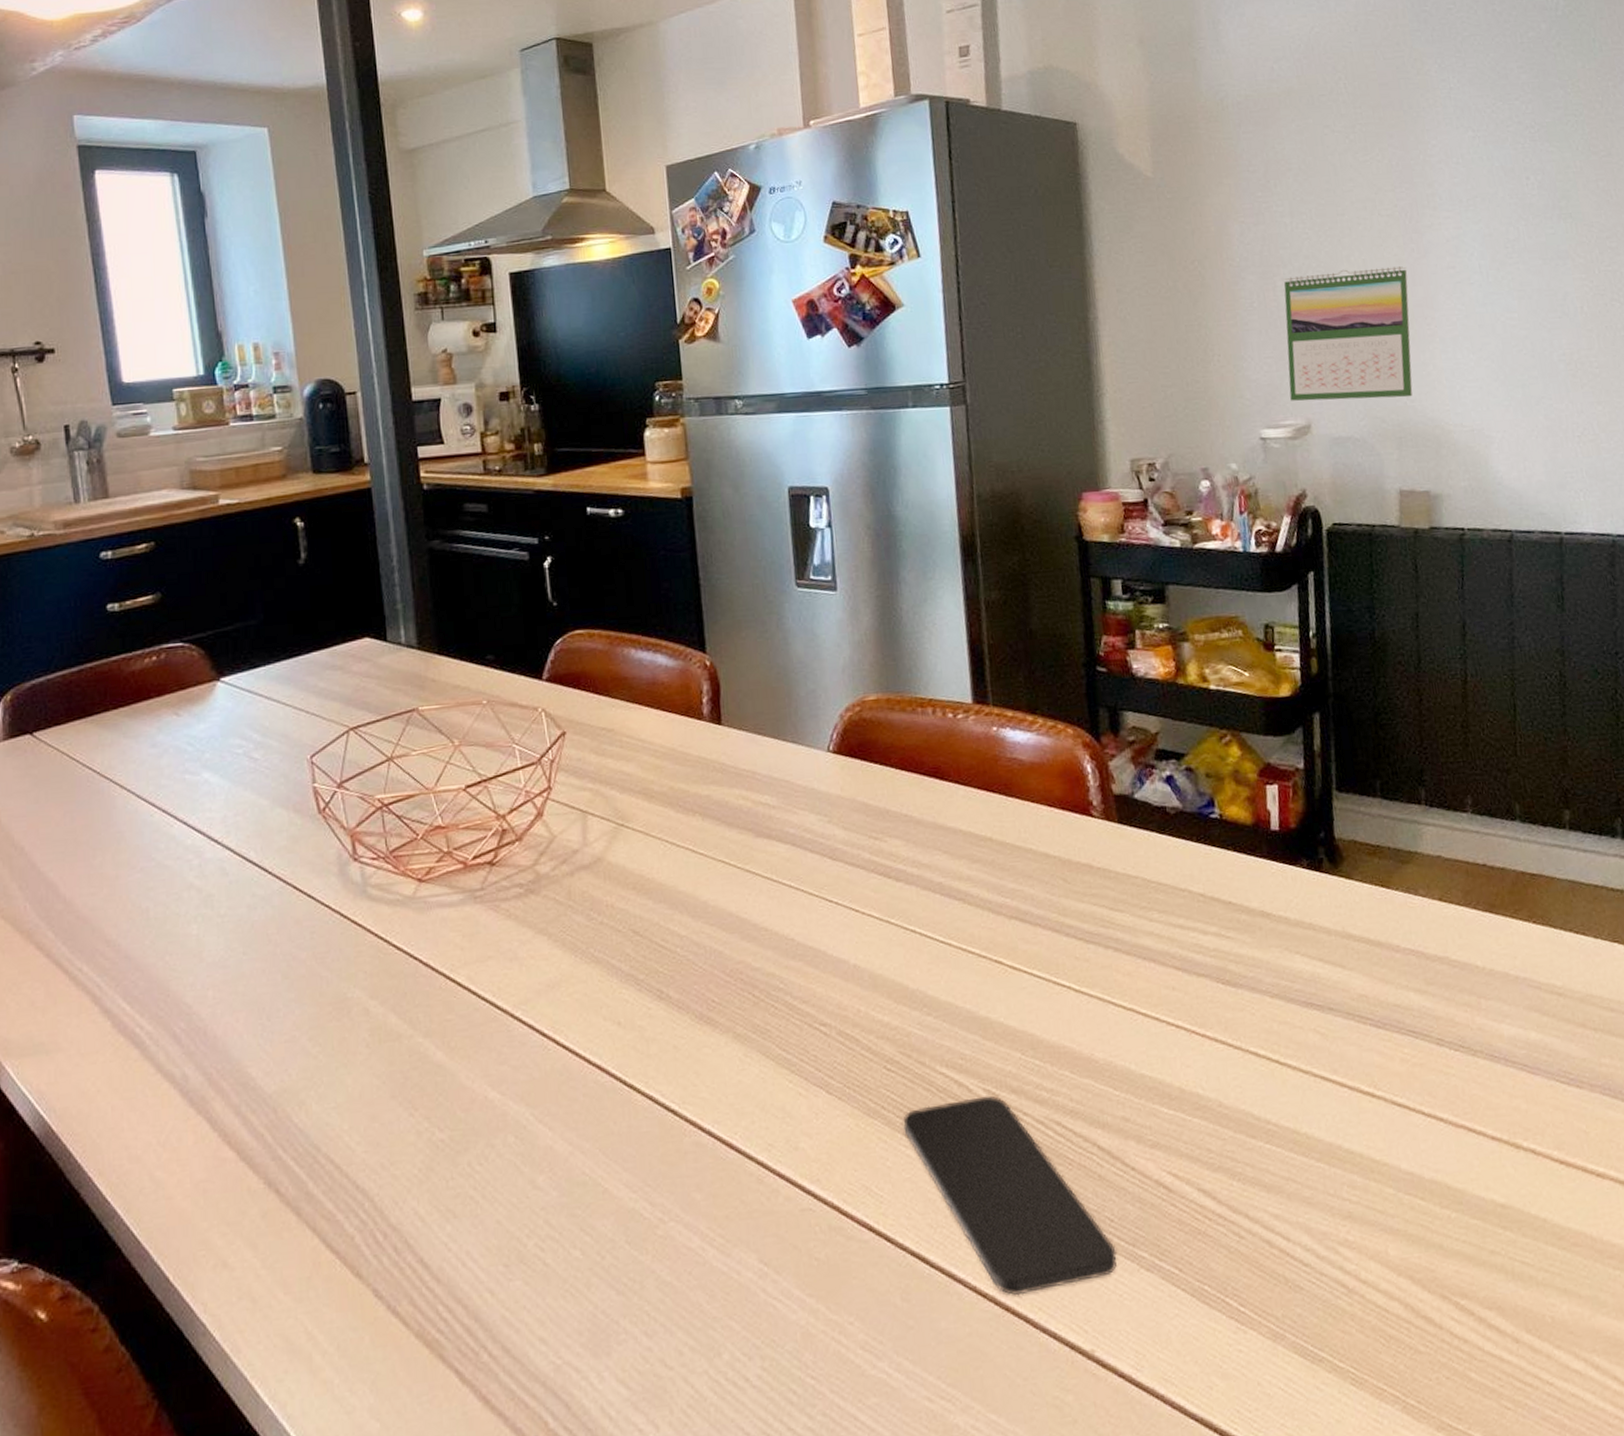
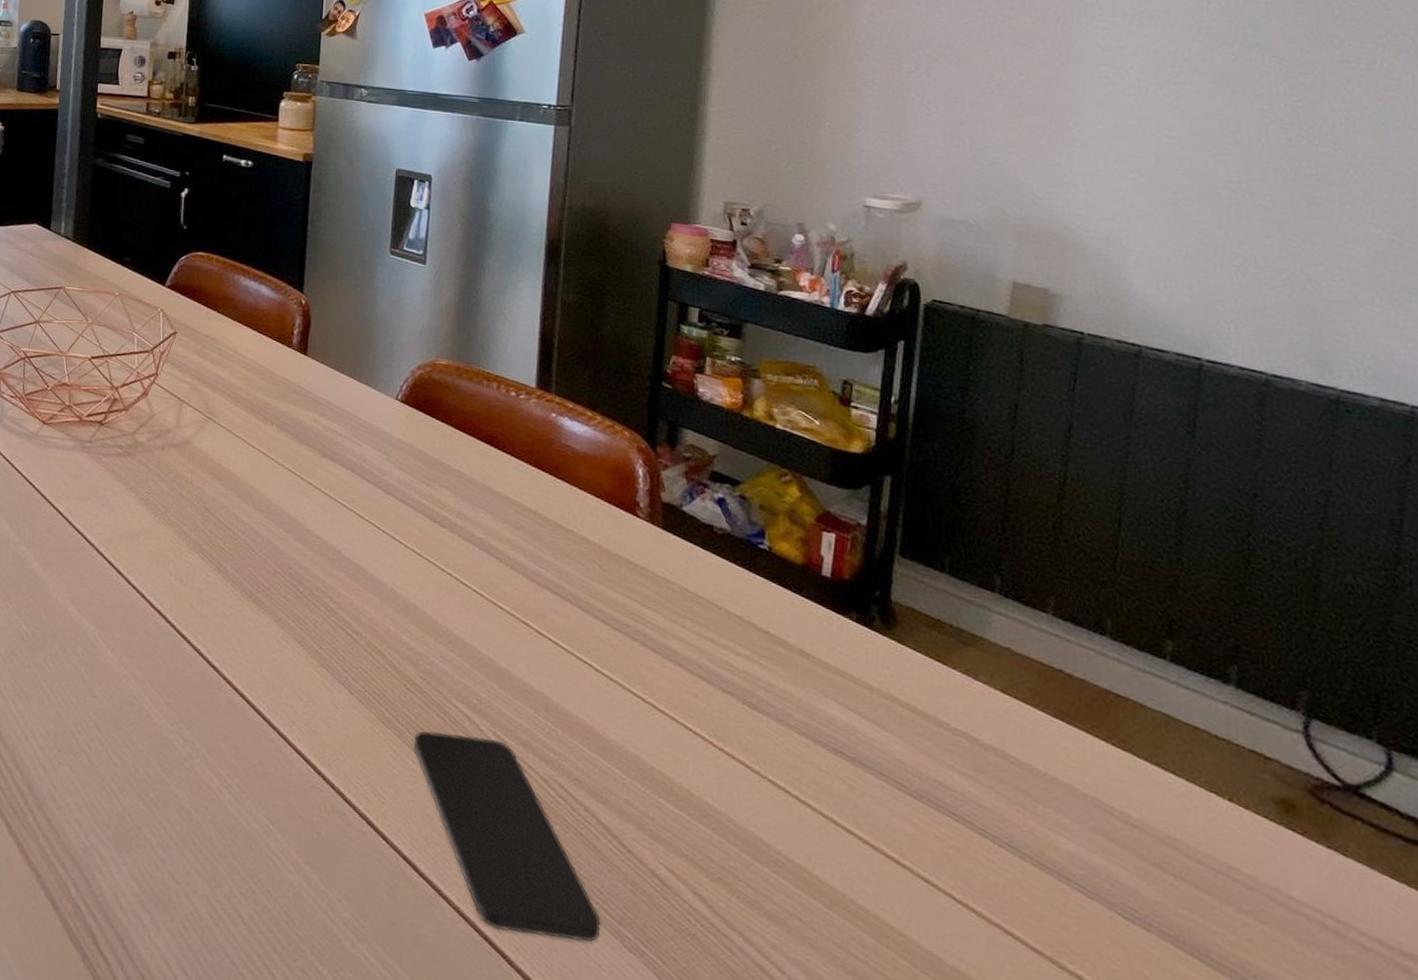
calendar: present [1284,266,1413,401] -> none [902,61,1052,195]

